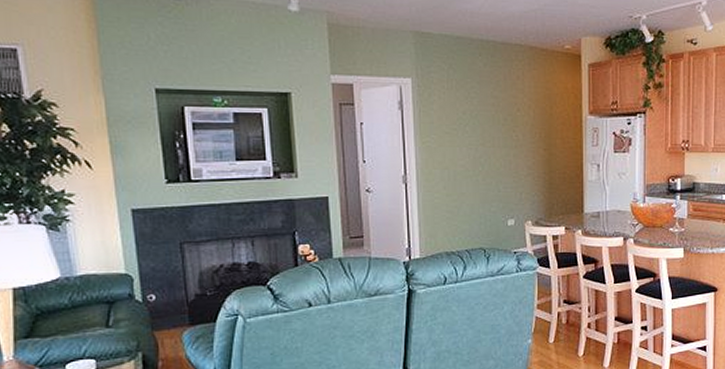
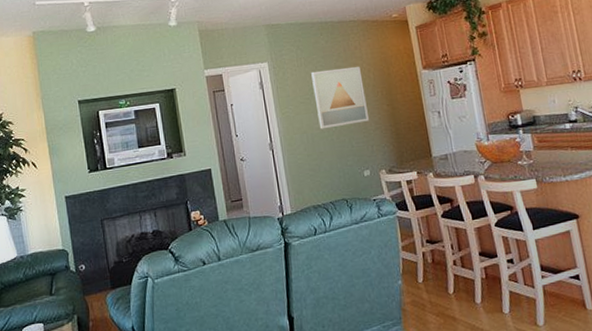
wall art: none [462,98,523,167] -> present [311,67,370,129]

